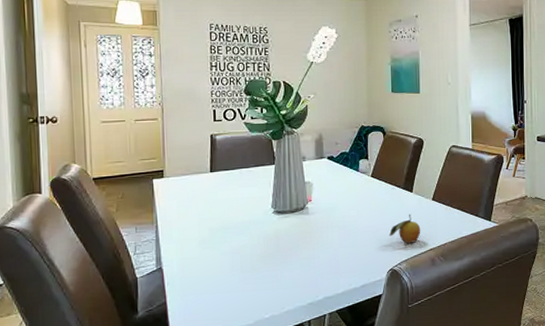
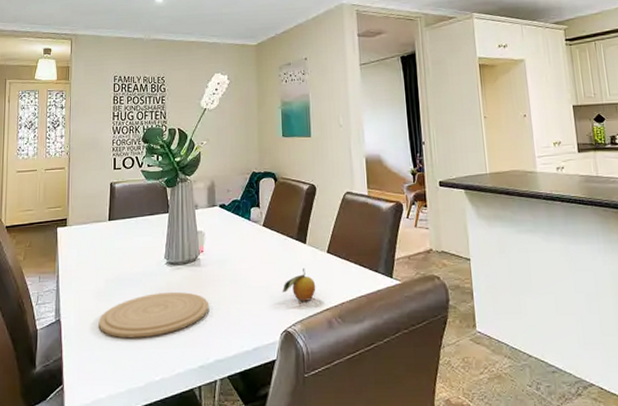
plate: none [204,238,318,282] -> present [98,291,210,339]

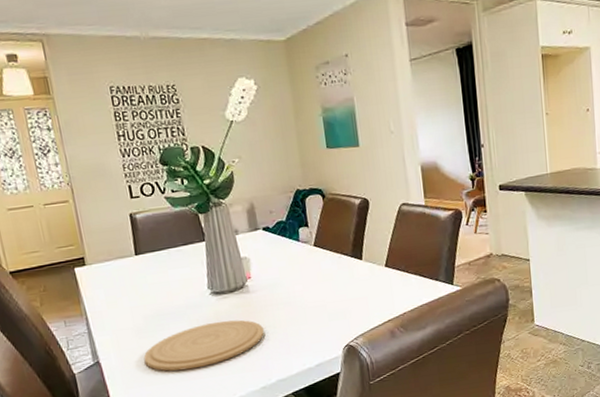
fruit: present [281,267,316,301] -> none [340,283,376,316]

